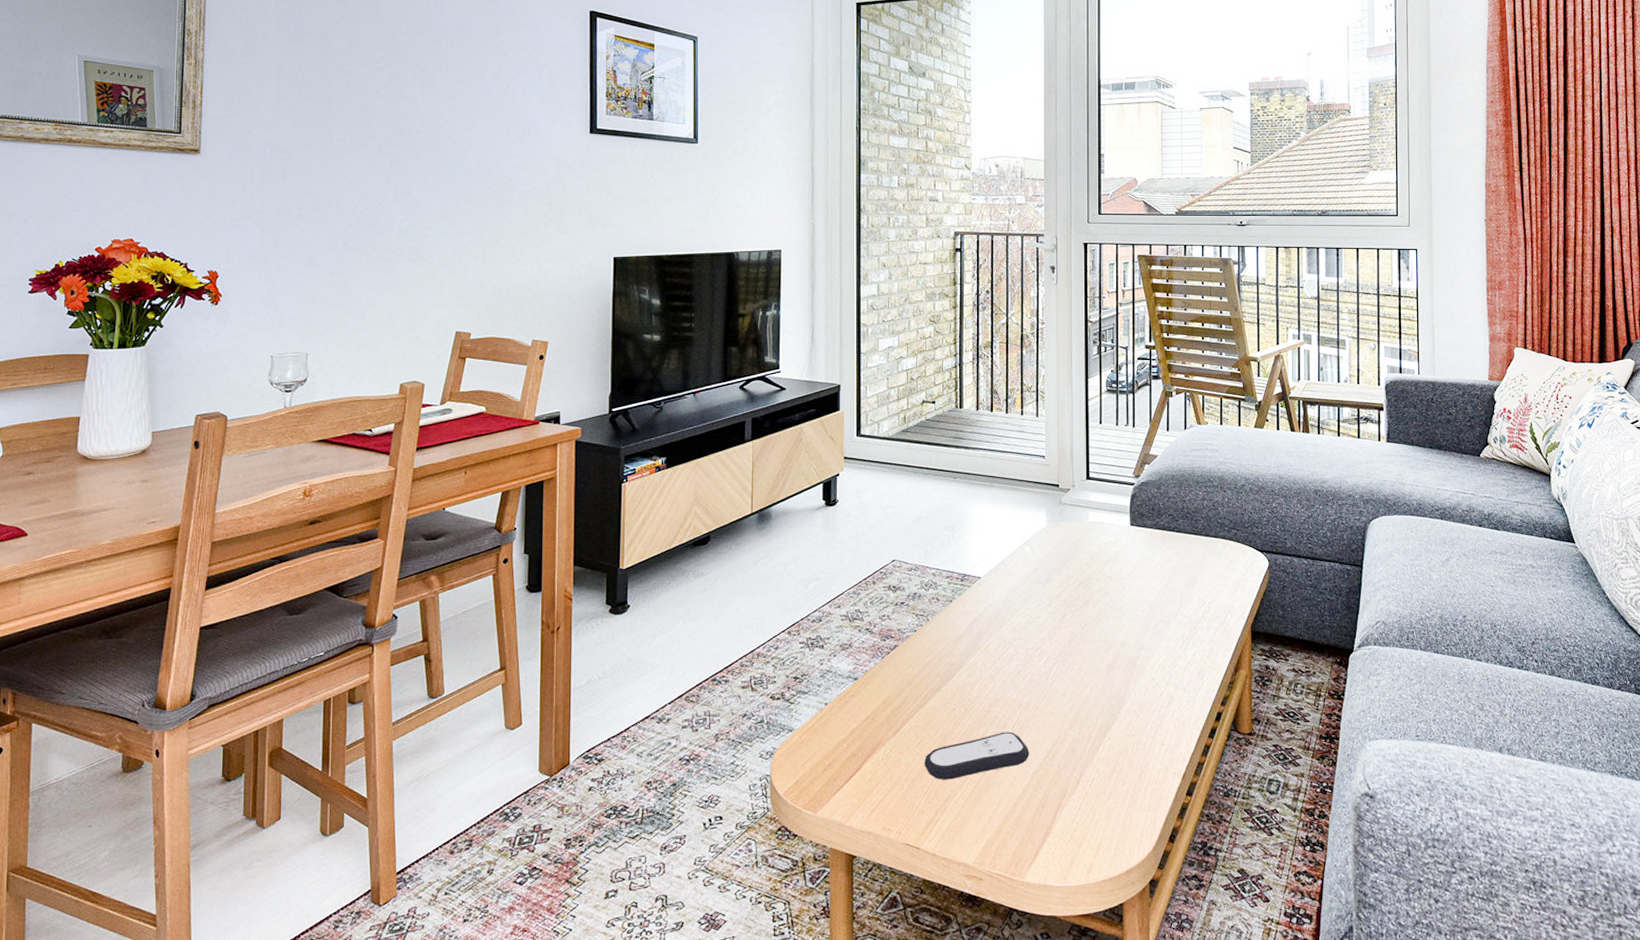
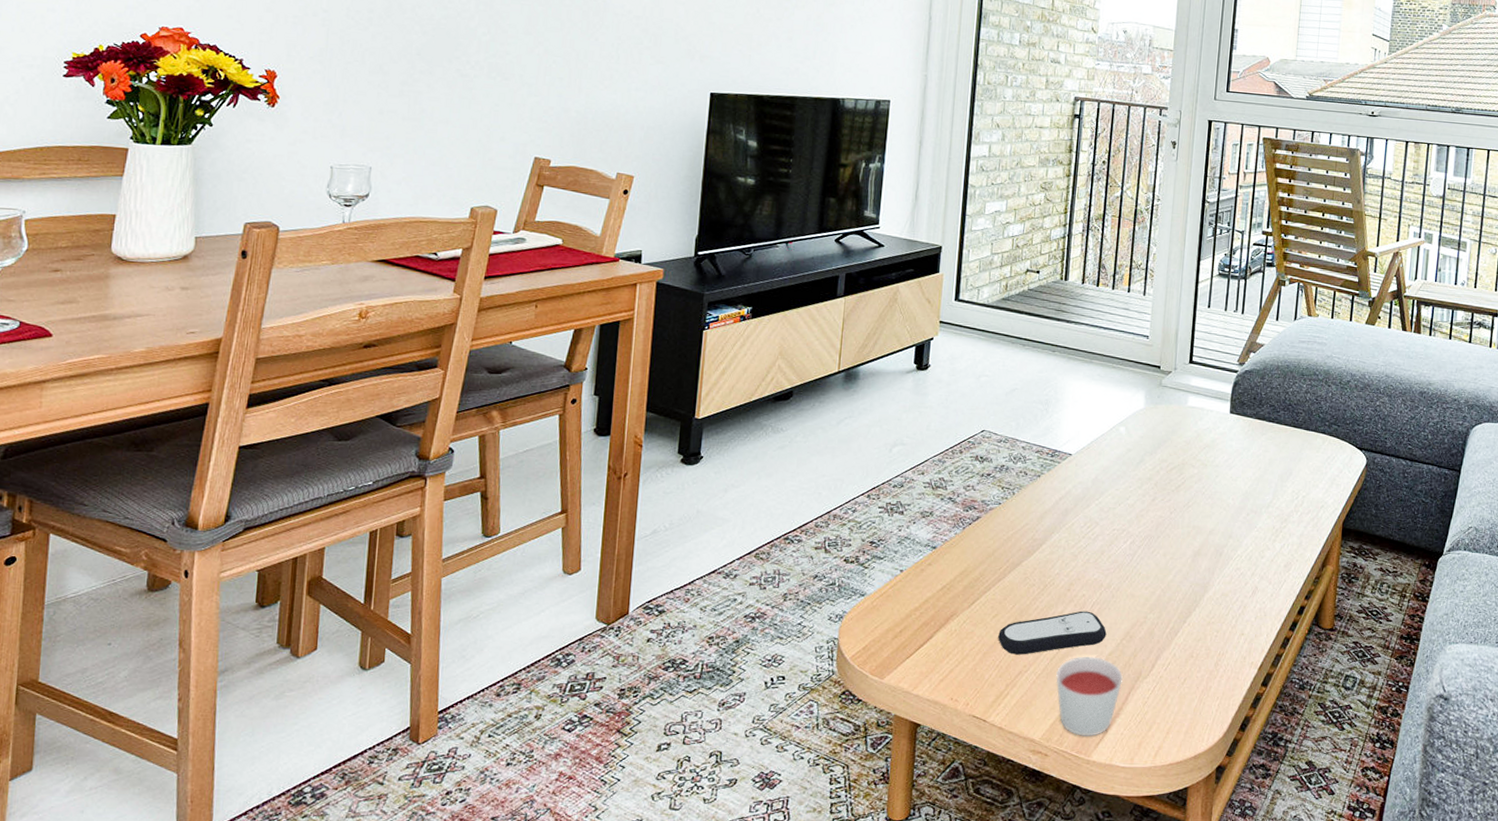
candle: none [984,777,1050,858] -> present [1056,656,1124,736]

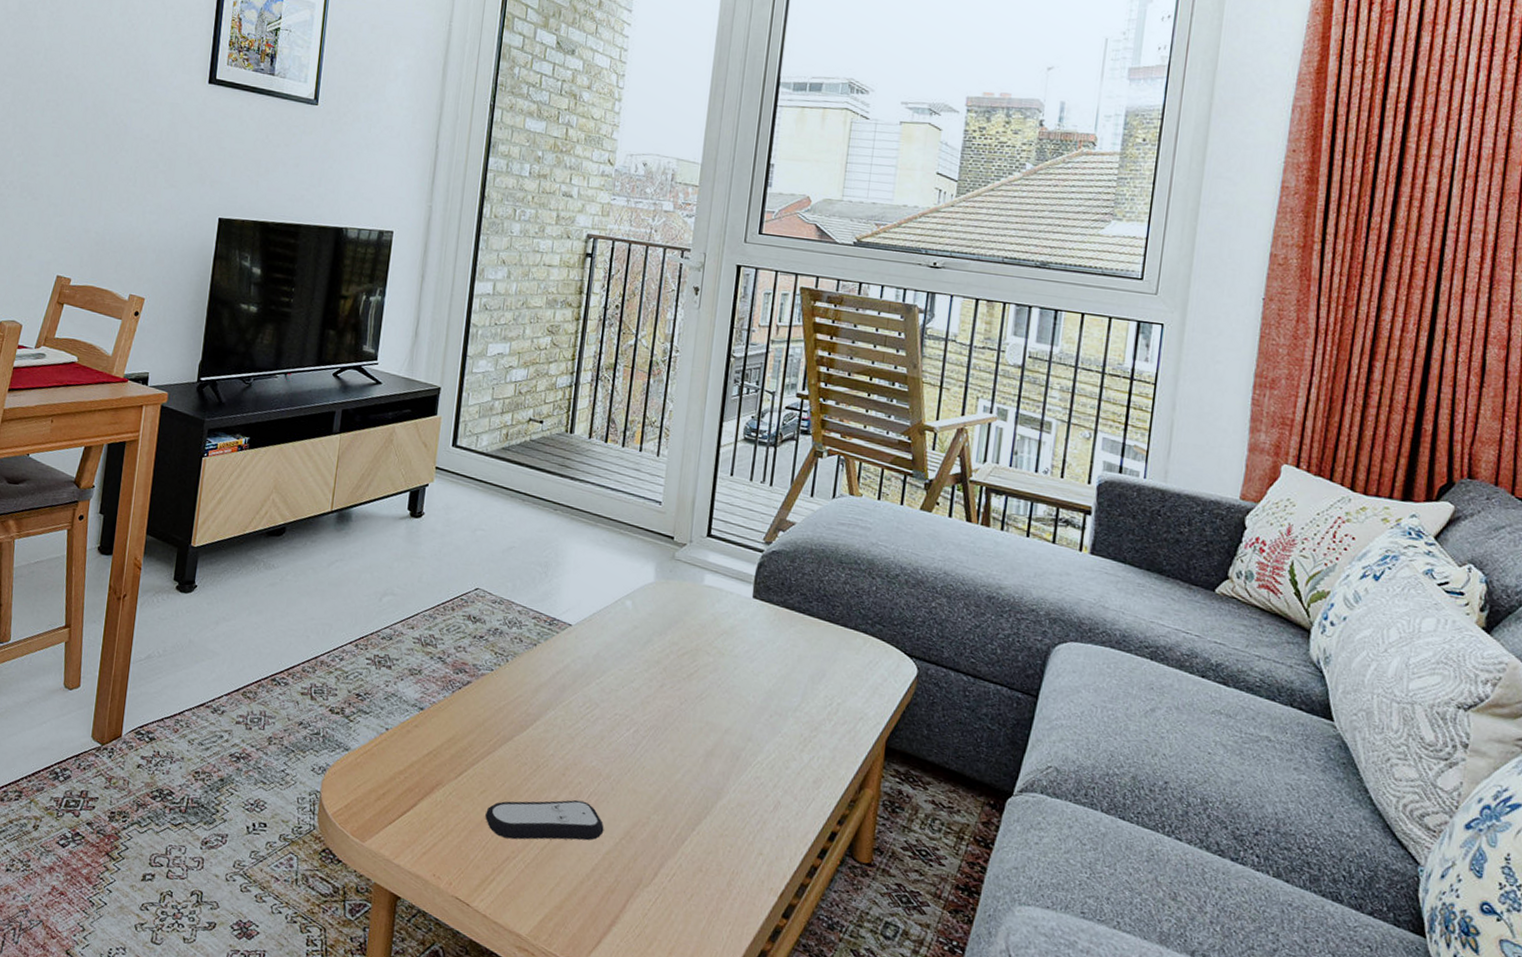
candle: present [1056,656,1124,736] -> none [546,851,622,942]

